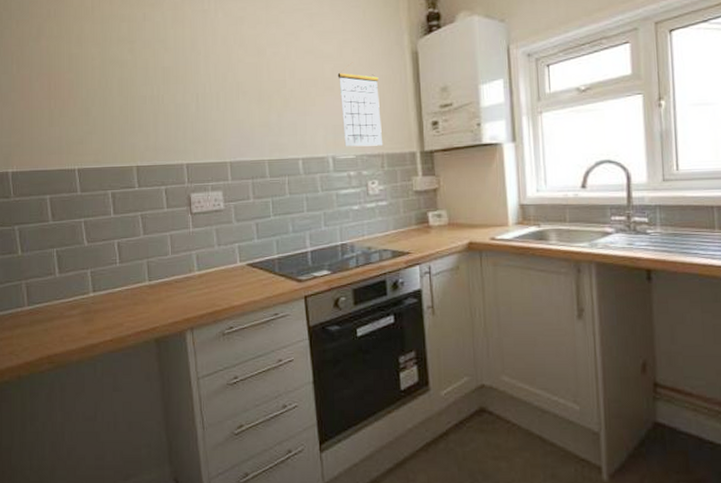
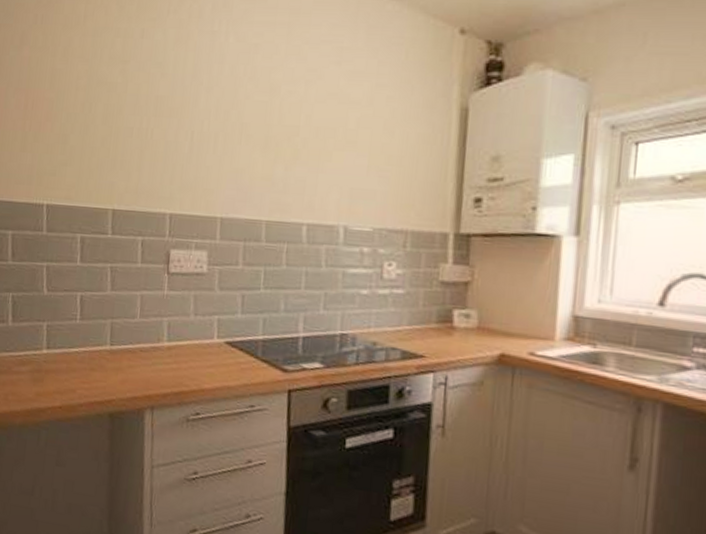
calendar: present [337,62,383,147] -> none [361,113,414,220]

